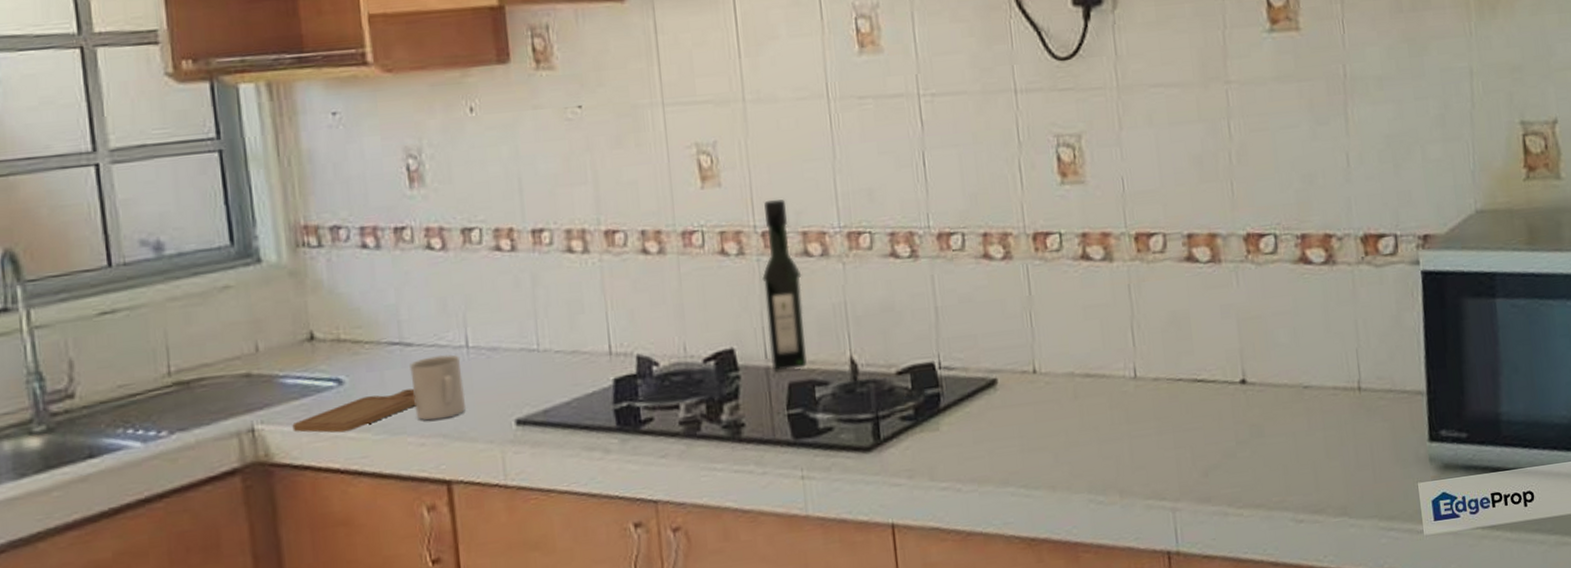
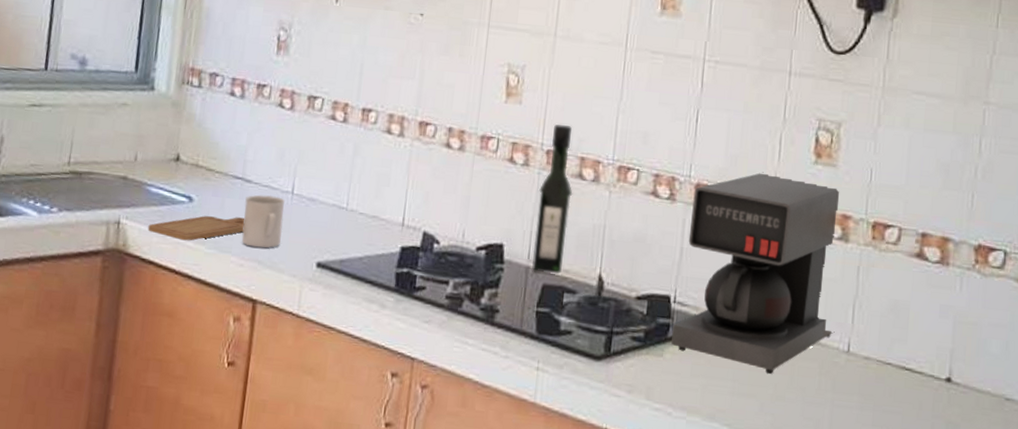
coffee maker: none [937,205,1118,421] -> present [671,172,840,374]

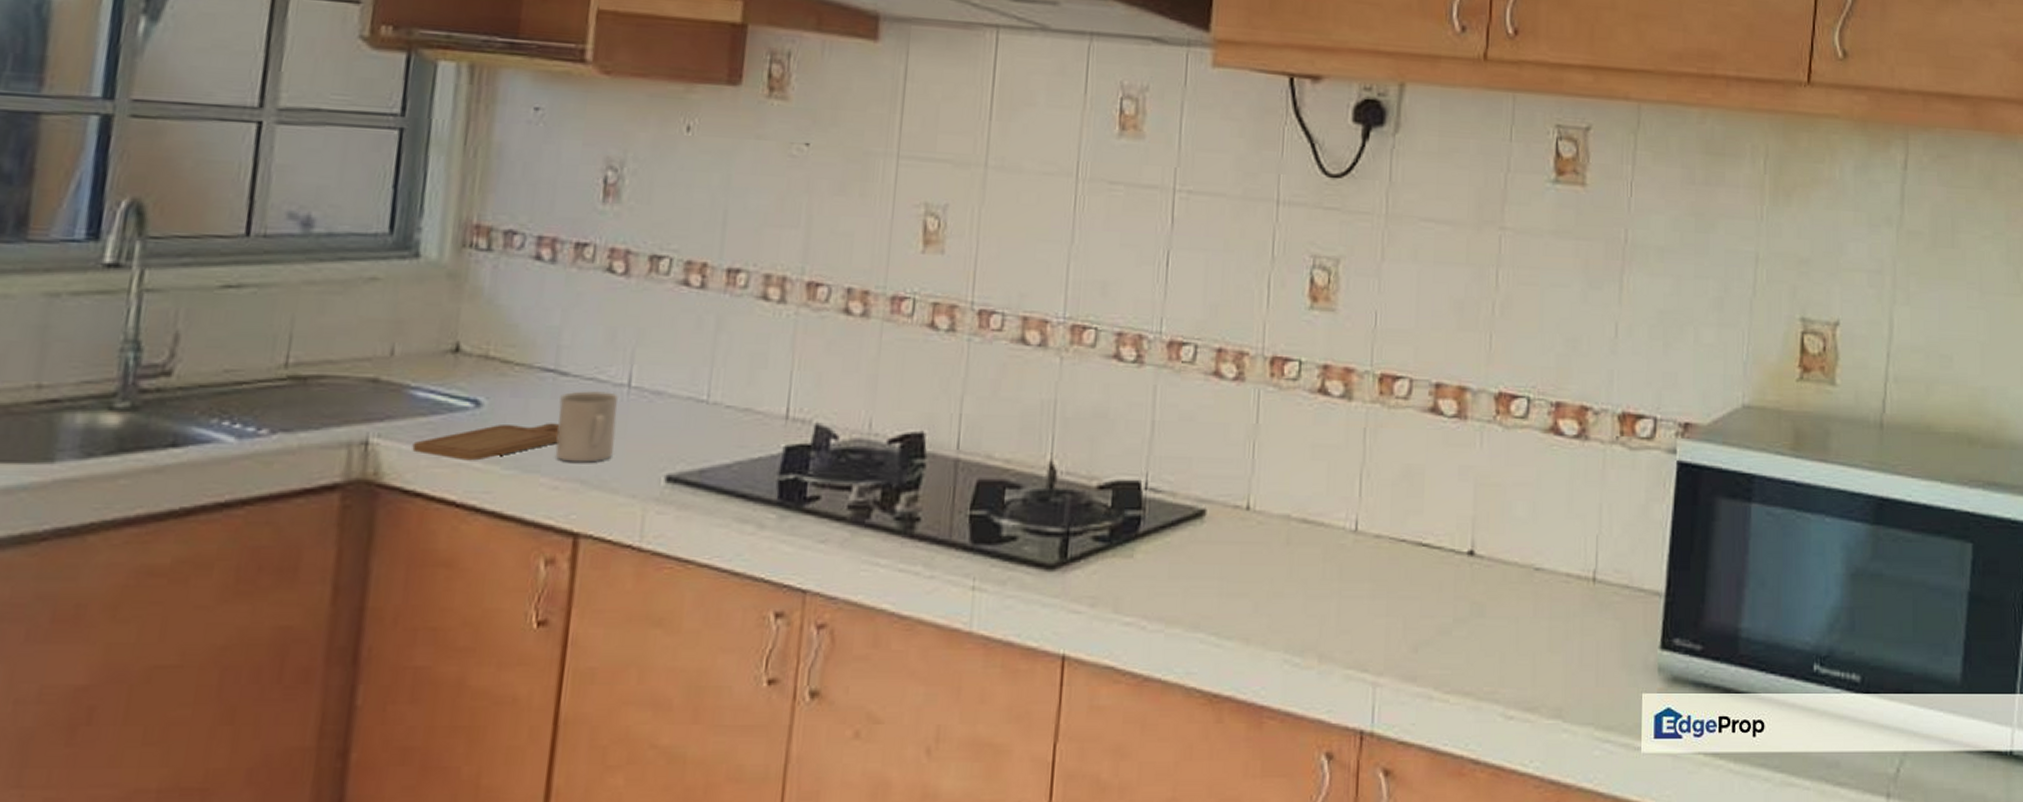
bottle: present [532,124,573,275] -> none [963,276,1014,466]
coffee maker: present [671,172,840,374] -> none [1143,322,1341,566]

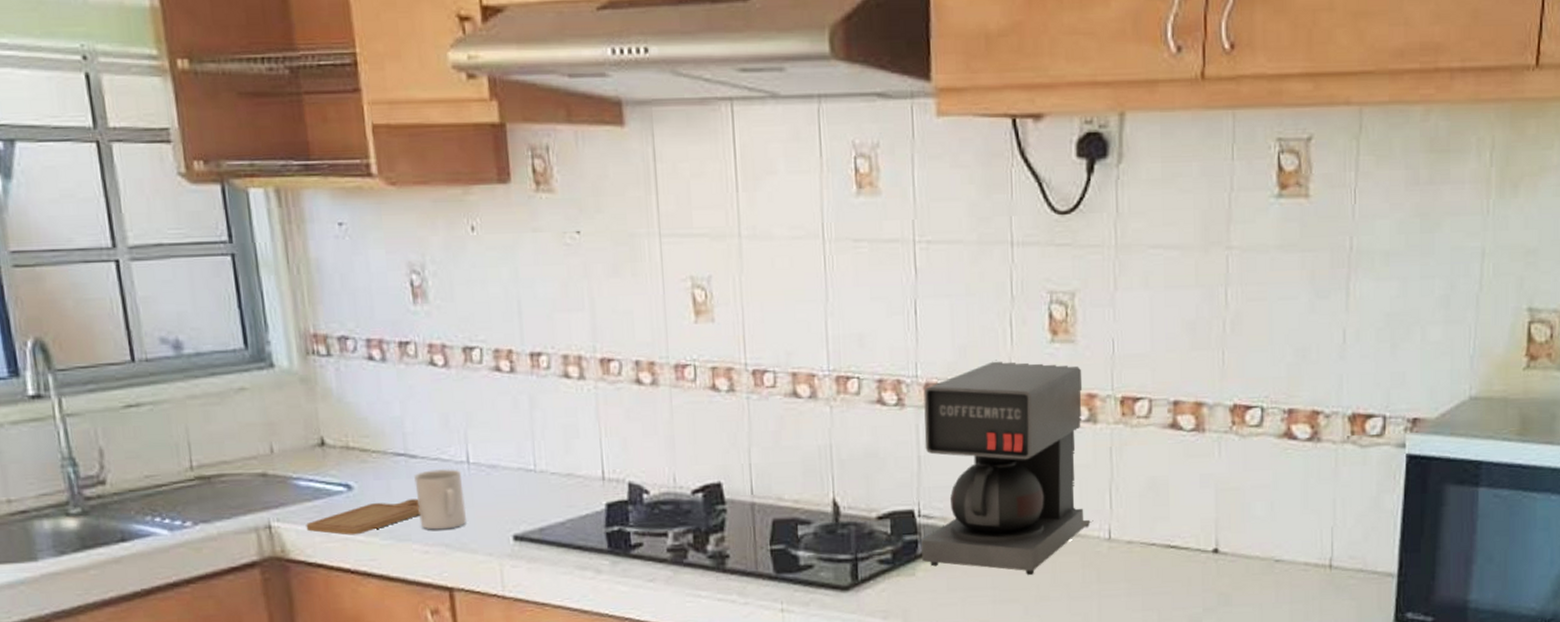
coffee maker: none [1143,322,1341,566] -> present [921,359,1093,575]

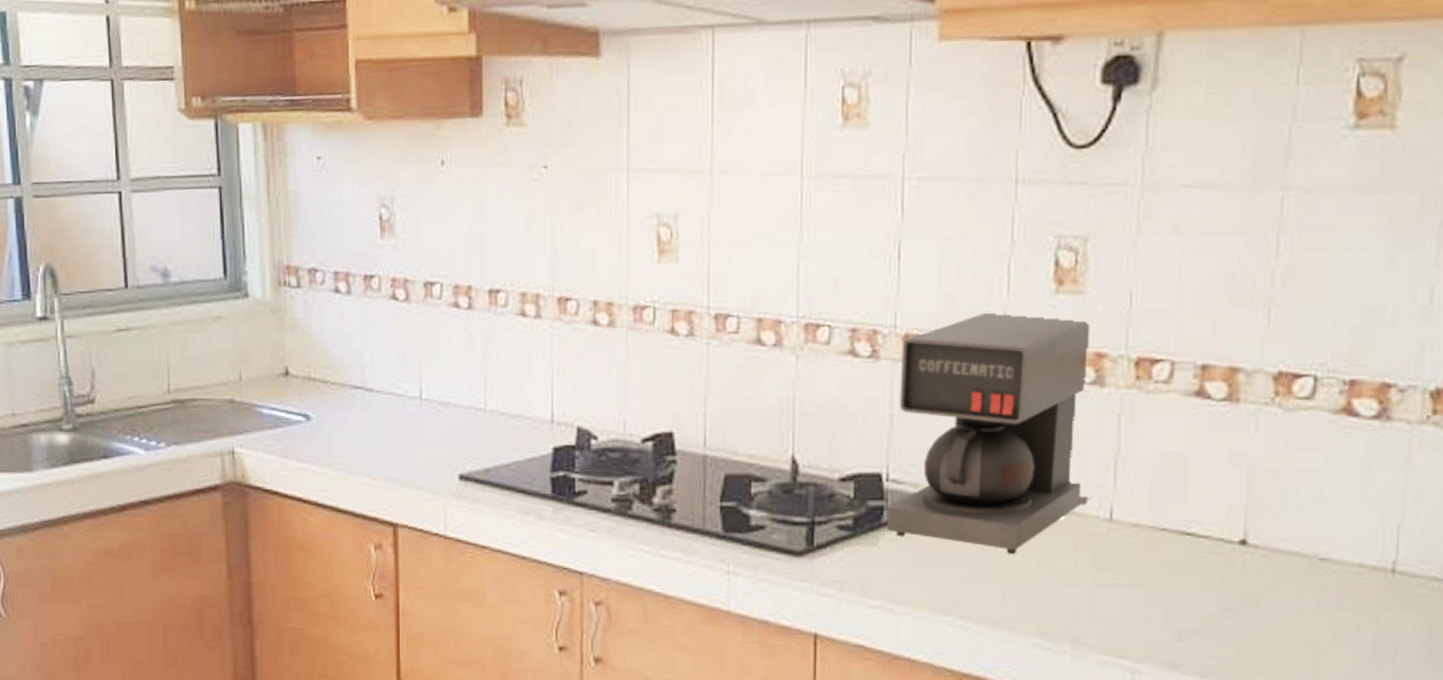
chopping board: present [306,499,420,536] -> none [266,432,372,465]
mug: present [414,468,466,530] -> none [369,403,416,465]

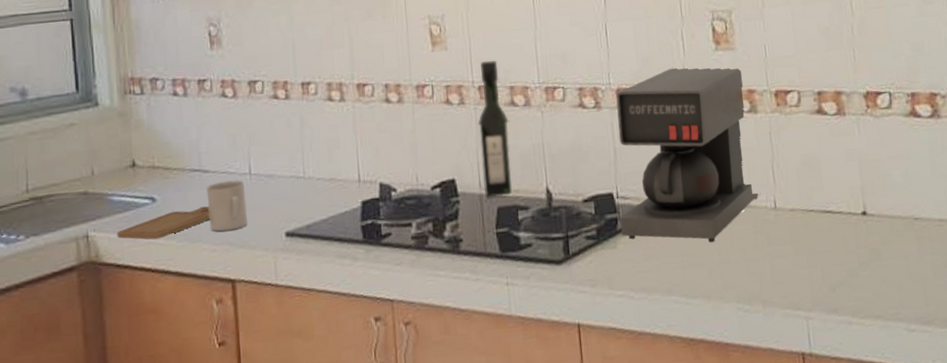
chopping board: none [266,432,372,465] -> present [117,206,210,240]
mug: none [369,403,416,465] -> present [206,179,248,232]
bottle: none [710,280,751,461] -> present [478,60,513,197]

